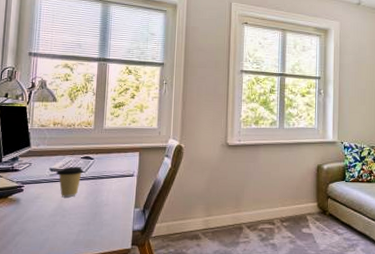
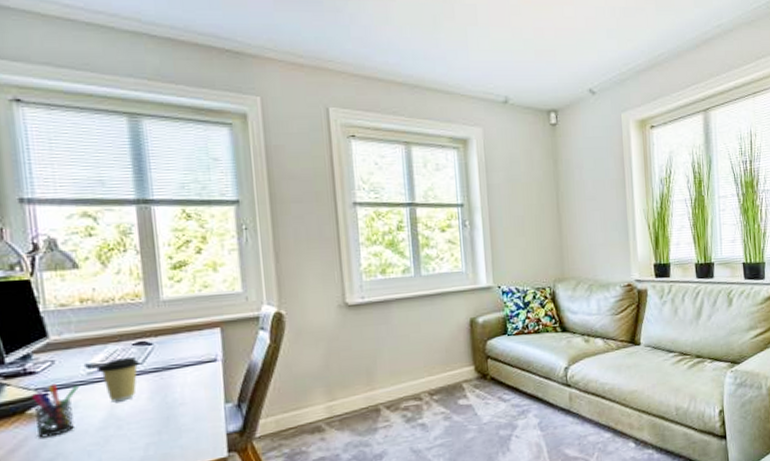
pen holder: none [12,179,43,217] -> present [30,383,79,438]

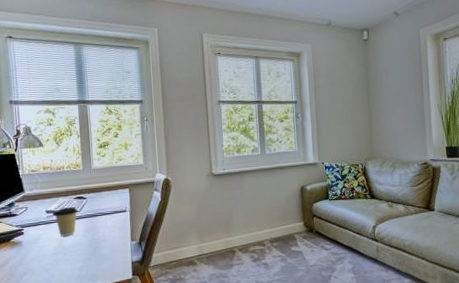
pen holder: present [30,383,79,438] -> none [13,222,41,258]

